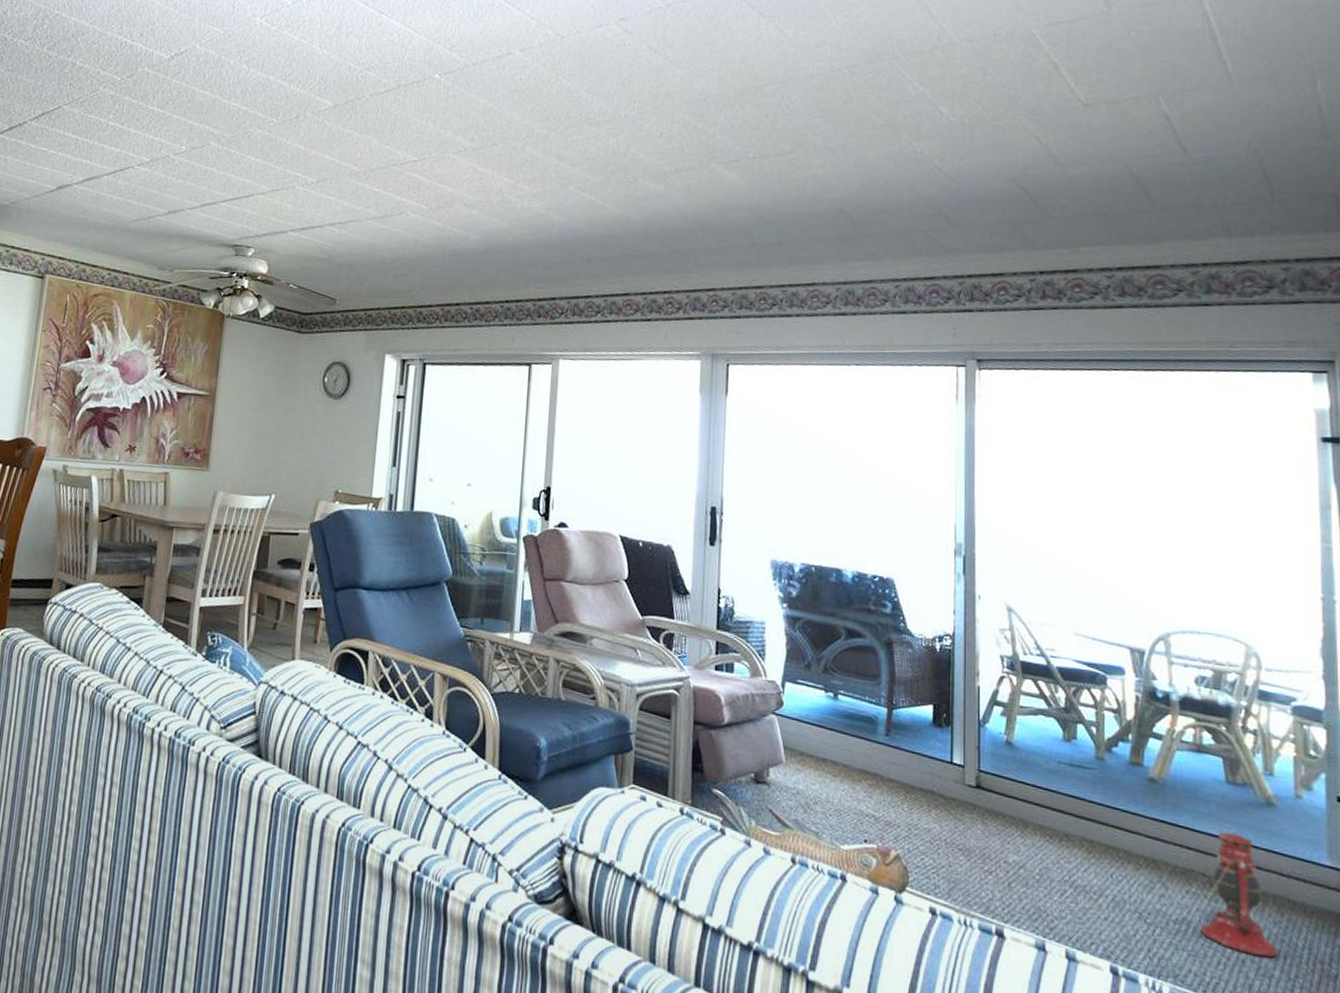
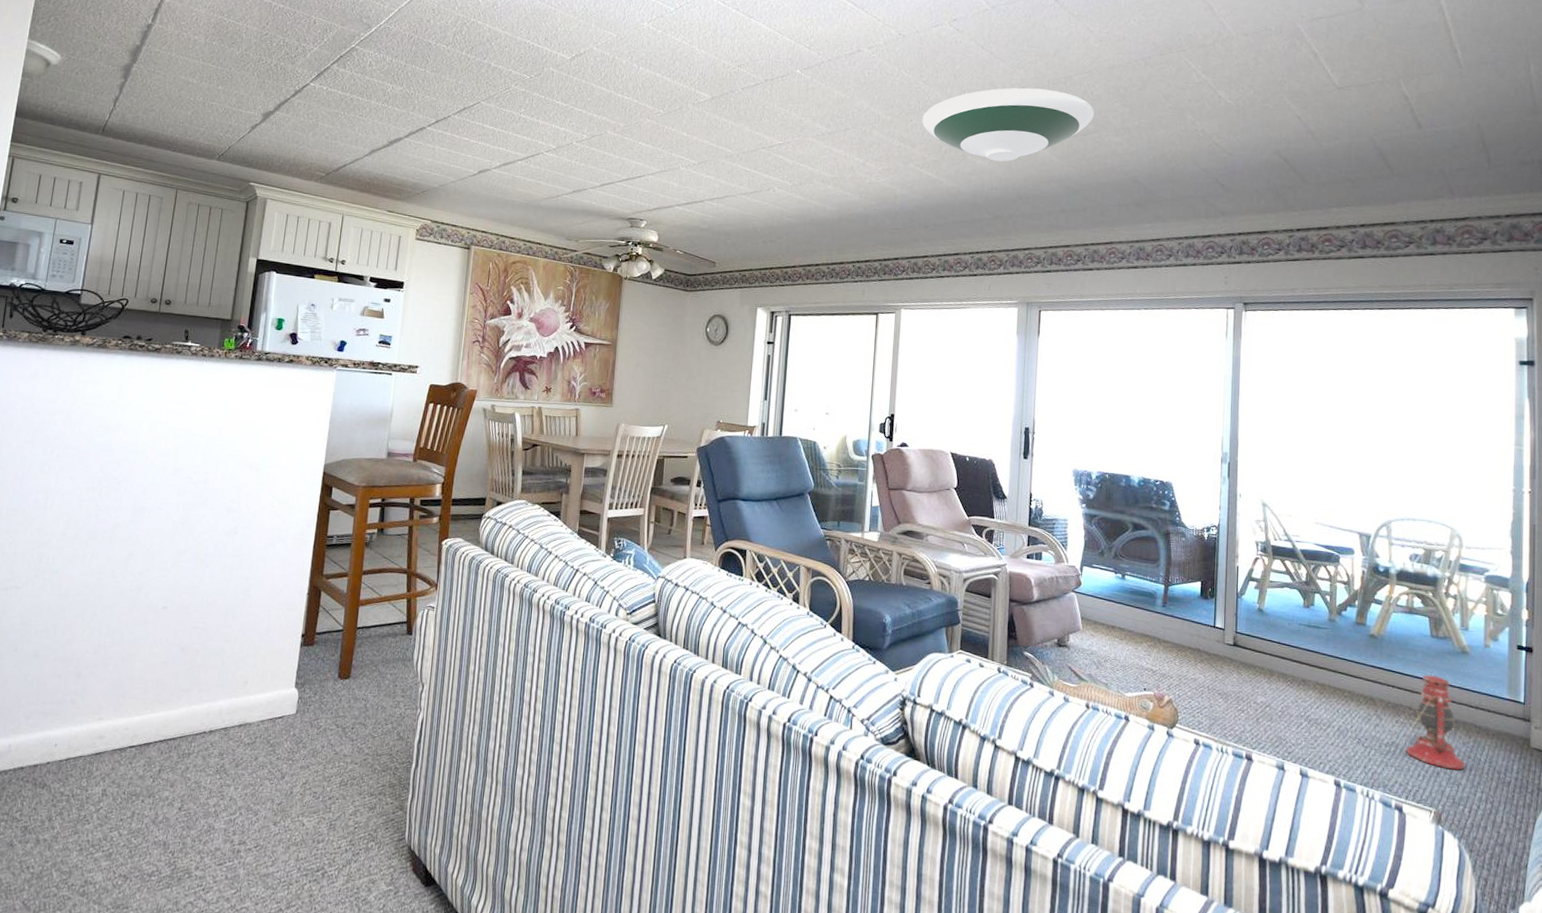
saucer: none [584,98,791,186] -> present [922,87,1095,162]

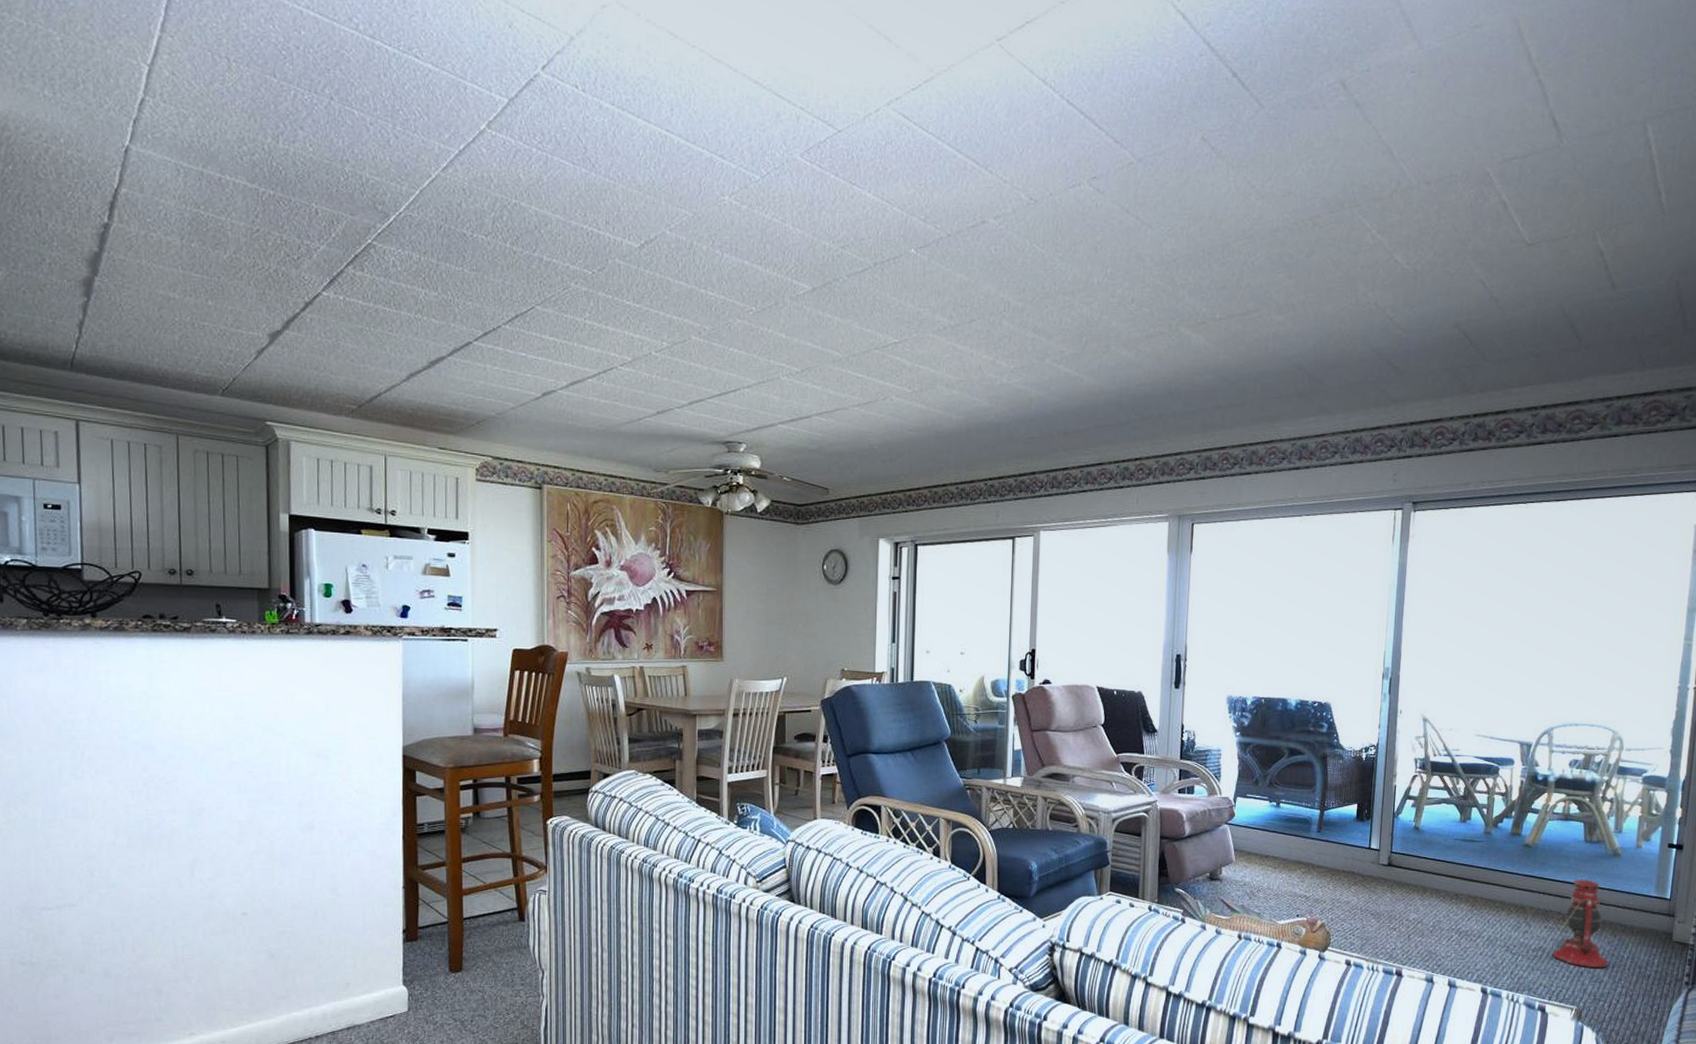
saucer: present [922,87,1095,162] -> none [1059,260,1255,352]

